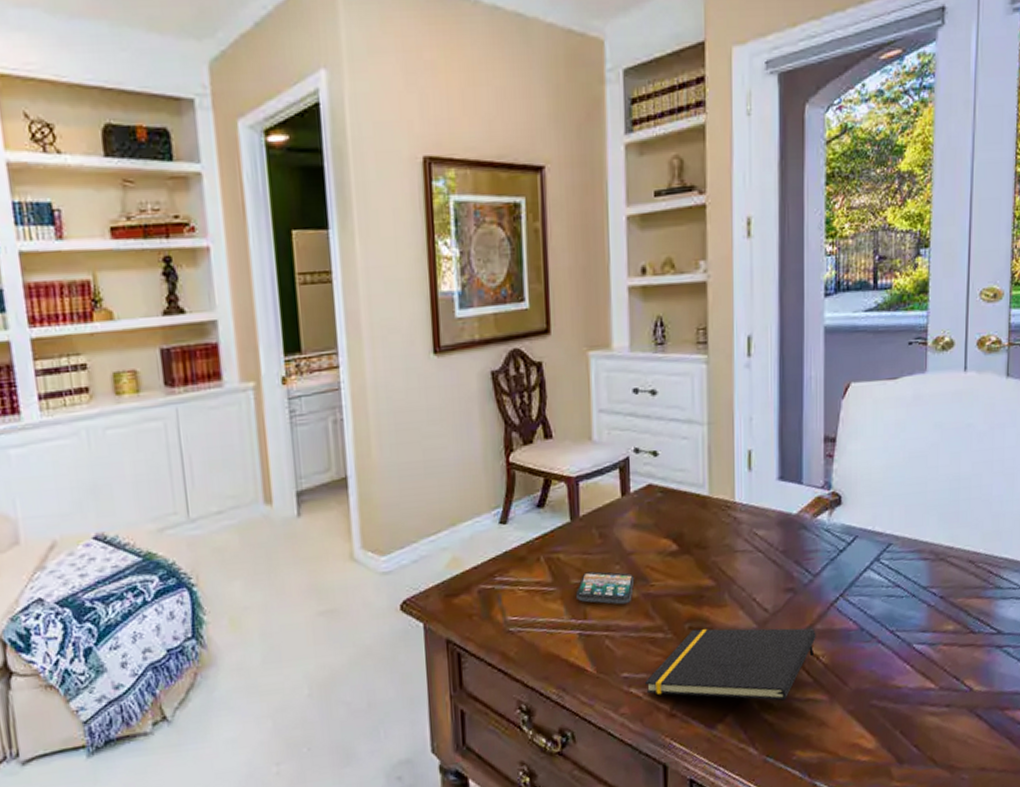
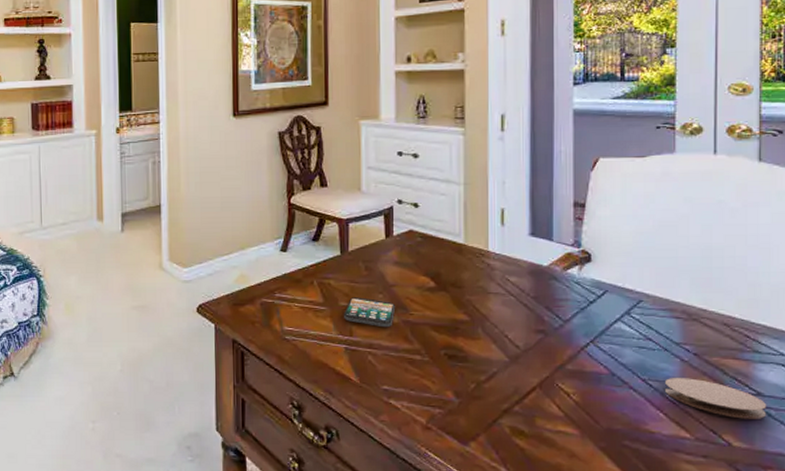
notepad: present [644,628,816,701] -> none [402,356,567,429]
coaster: none [912,623,1006,661] -> present [665,378,767,419]

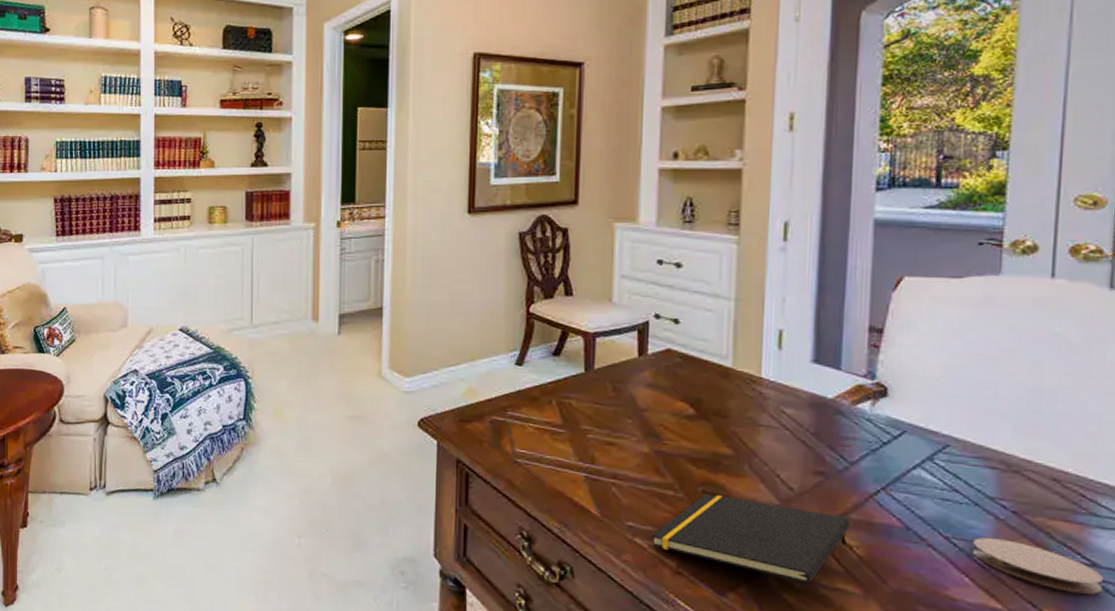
smartphone: present [344,297,396,328] -> none [586,421,647,457]
notepad: none [402,356,567,429] -> present [650,493,850,584]

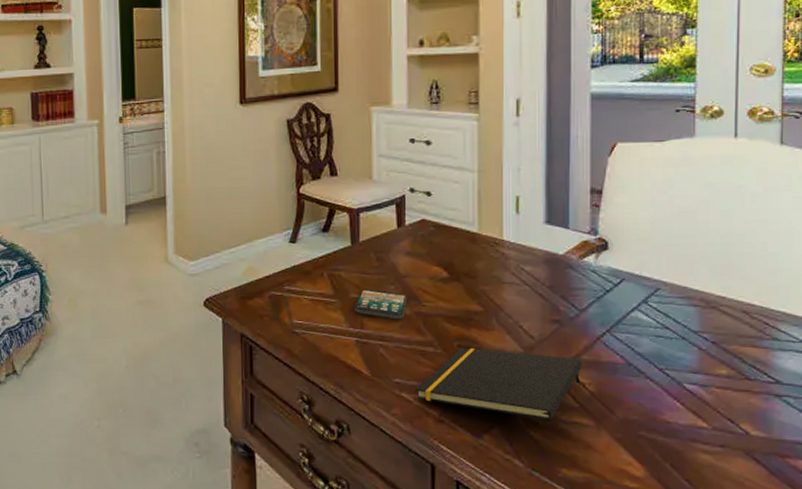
smartphone: none [586,421,647,457] -> present [355,289,408,320]
coaster: present [973,537,1104,595] -> none [682,367,786,408]

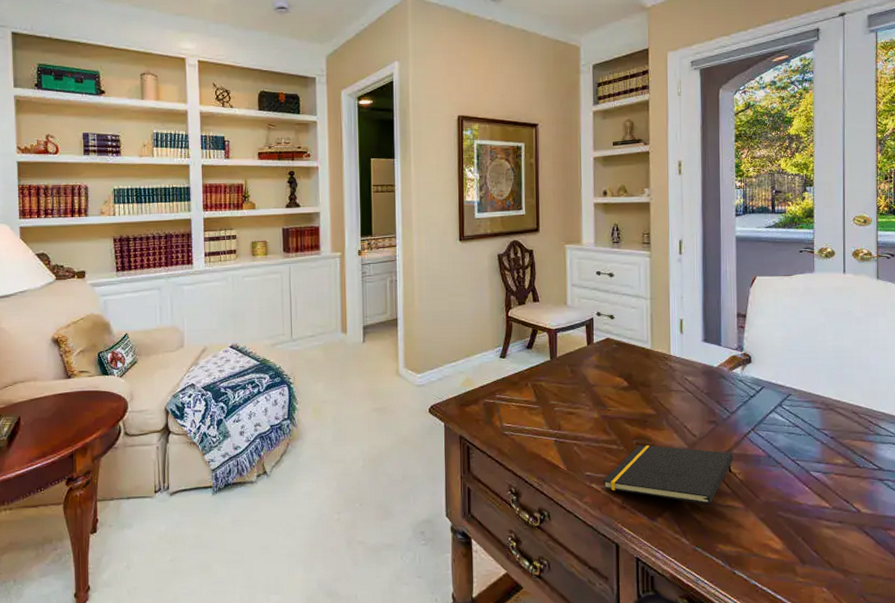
smartphone: present [355,289,408,320] -> none [554,396,596,422]

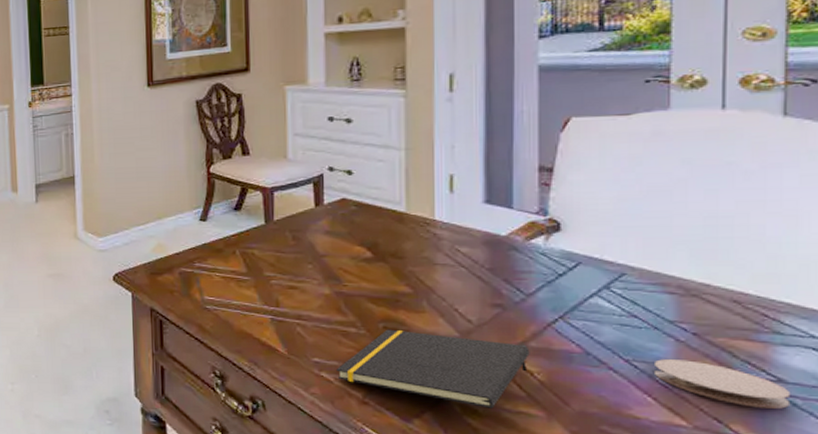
coaster: none [809,457,887,490] -> present [655,359,791,409]

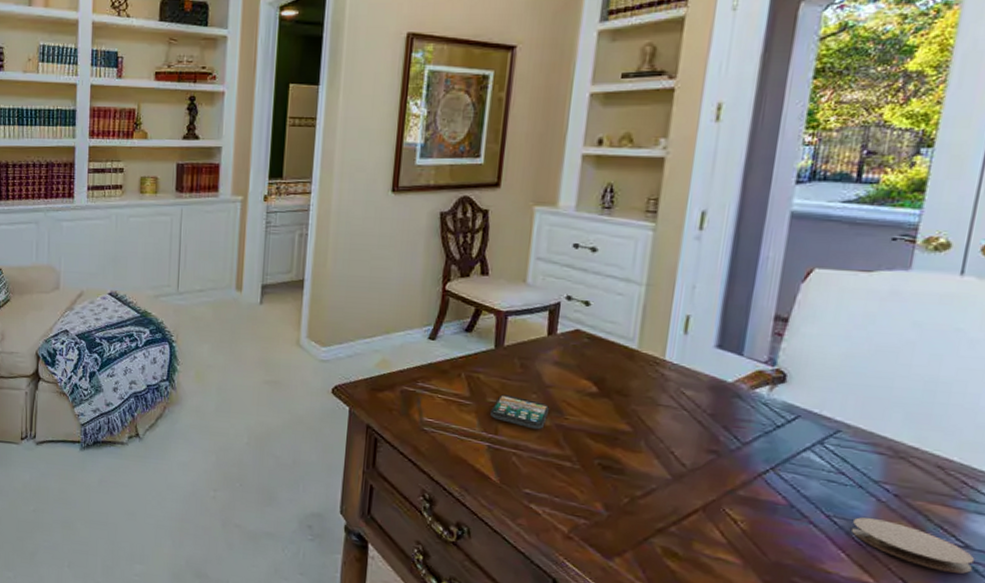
smartphone: none [269,267,327,299] -> present [490,394,550,430]
notepad: present [335,329,530,409] -> none [545,466,738,553]

